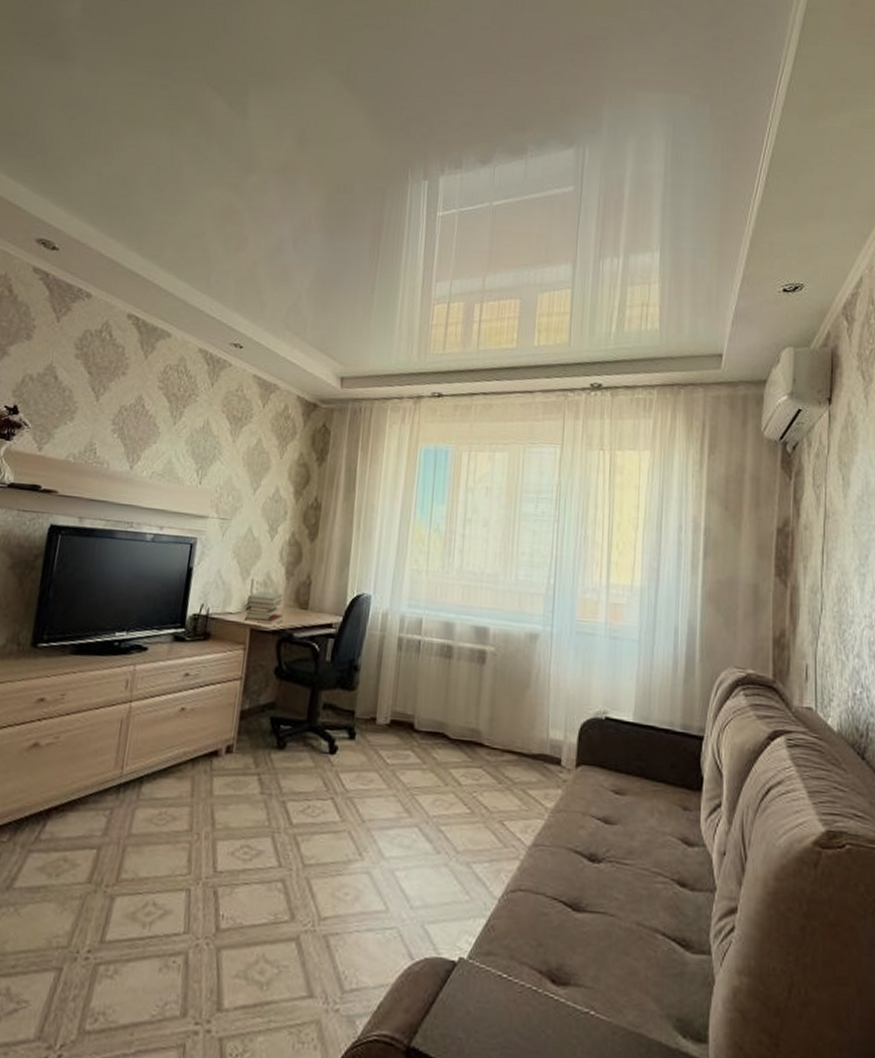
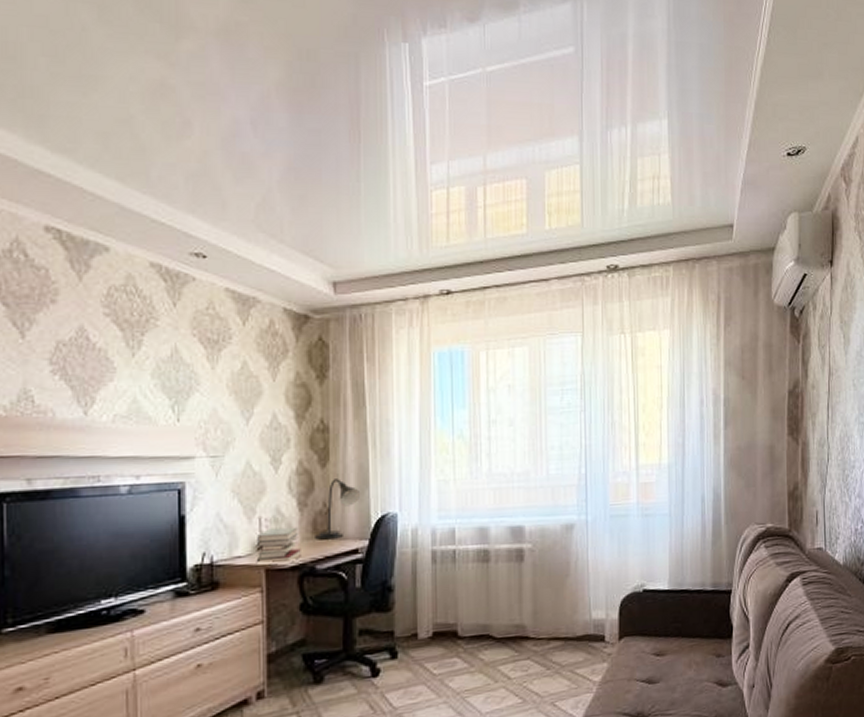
desk lamp: none [296,554,340,611] -> present [315,479,360,540]

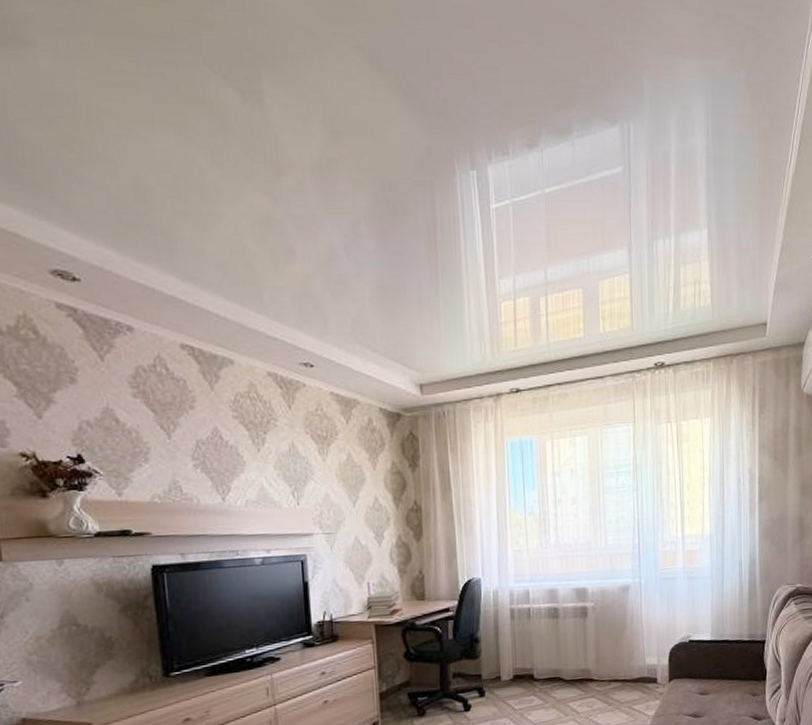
desk lamp: present [315,479,360,540] -> none [413,550,449,601]

